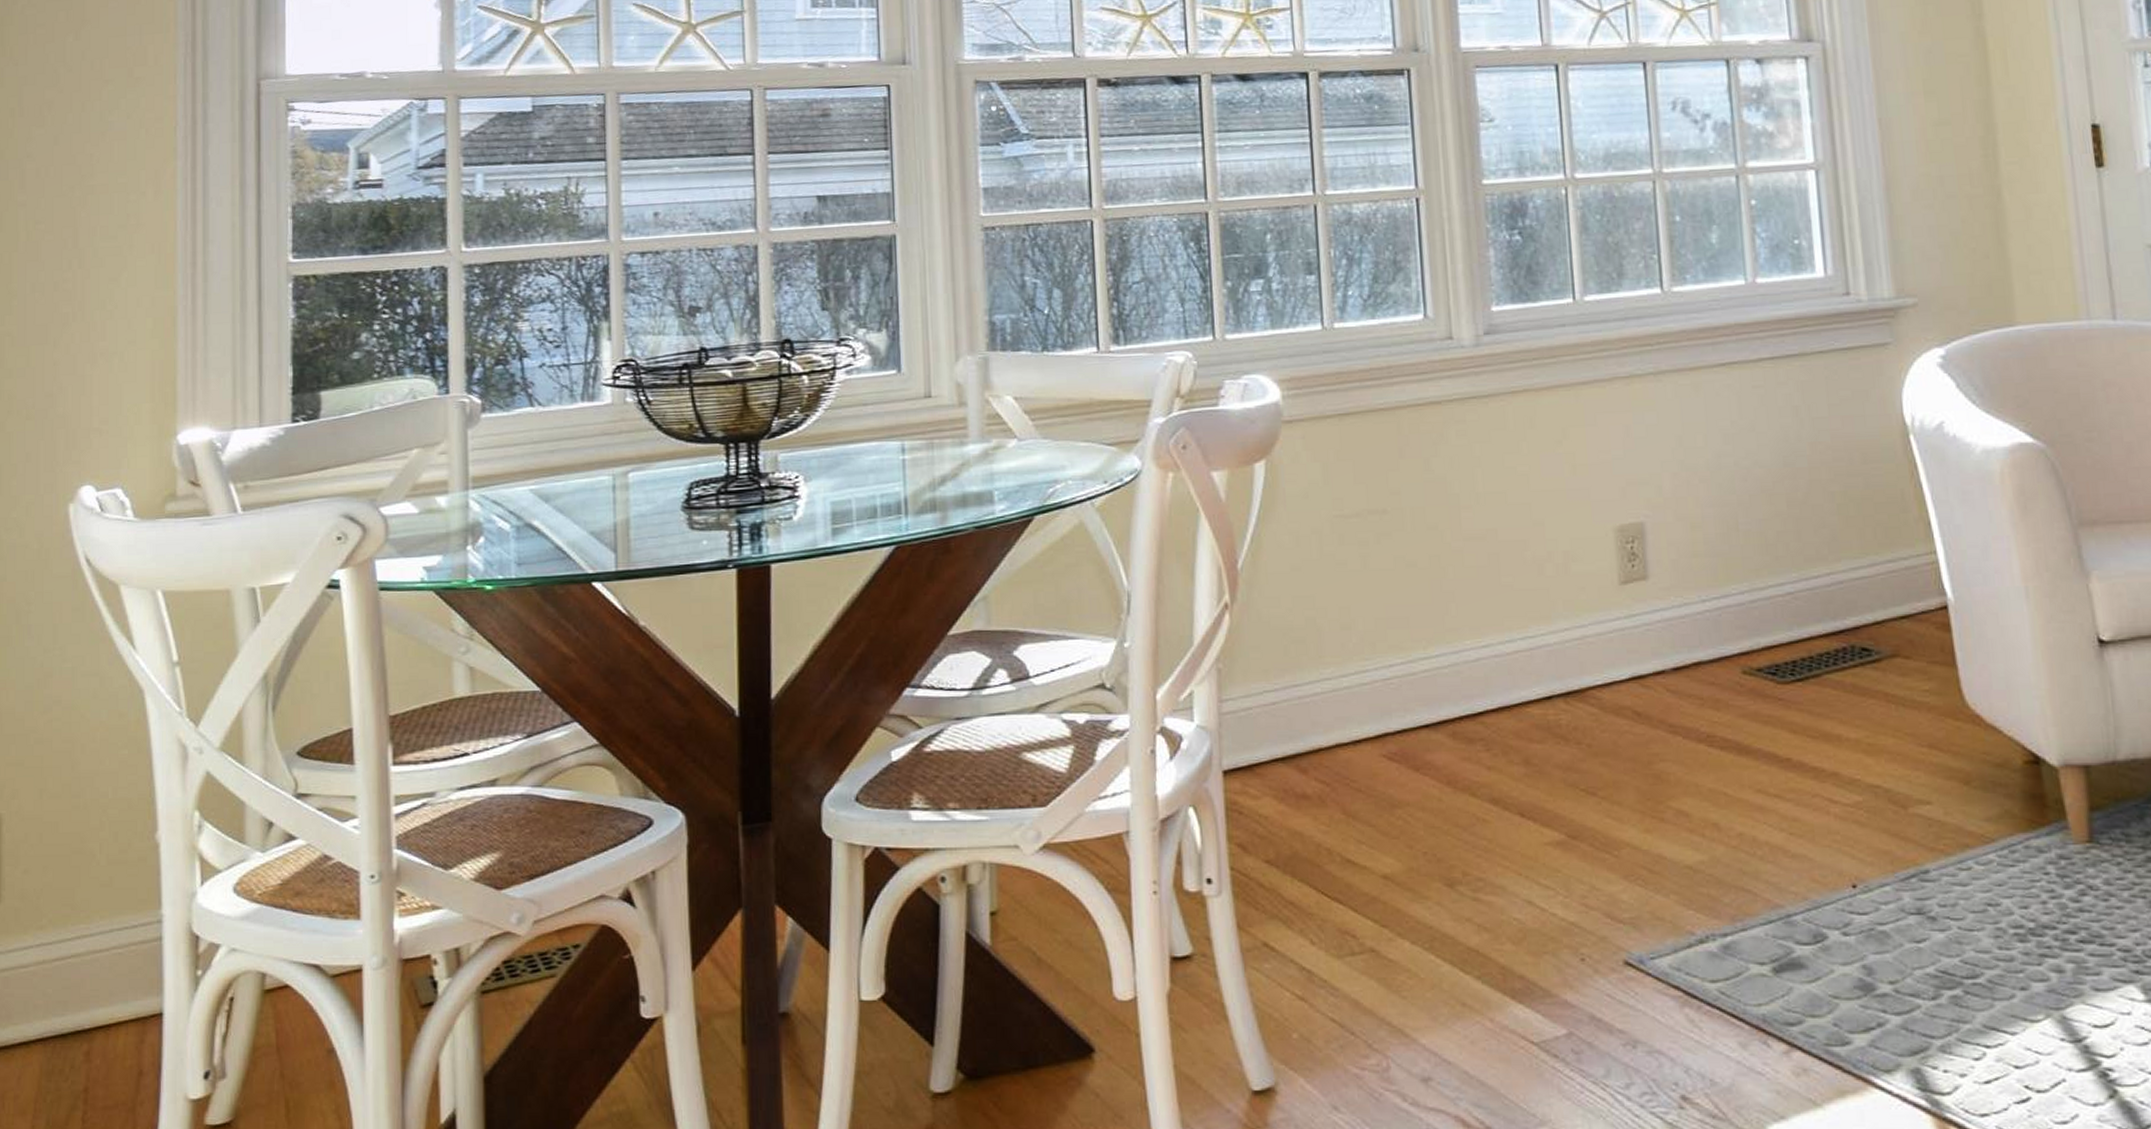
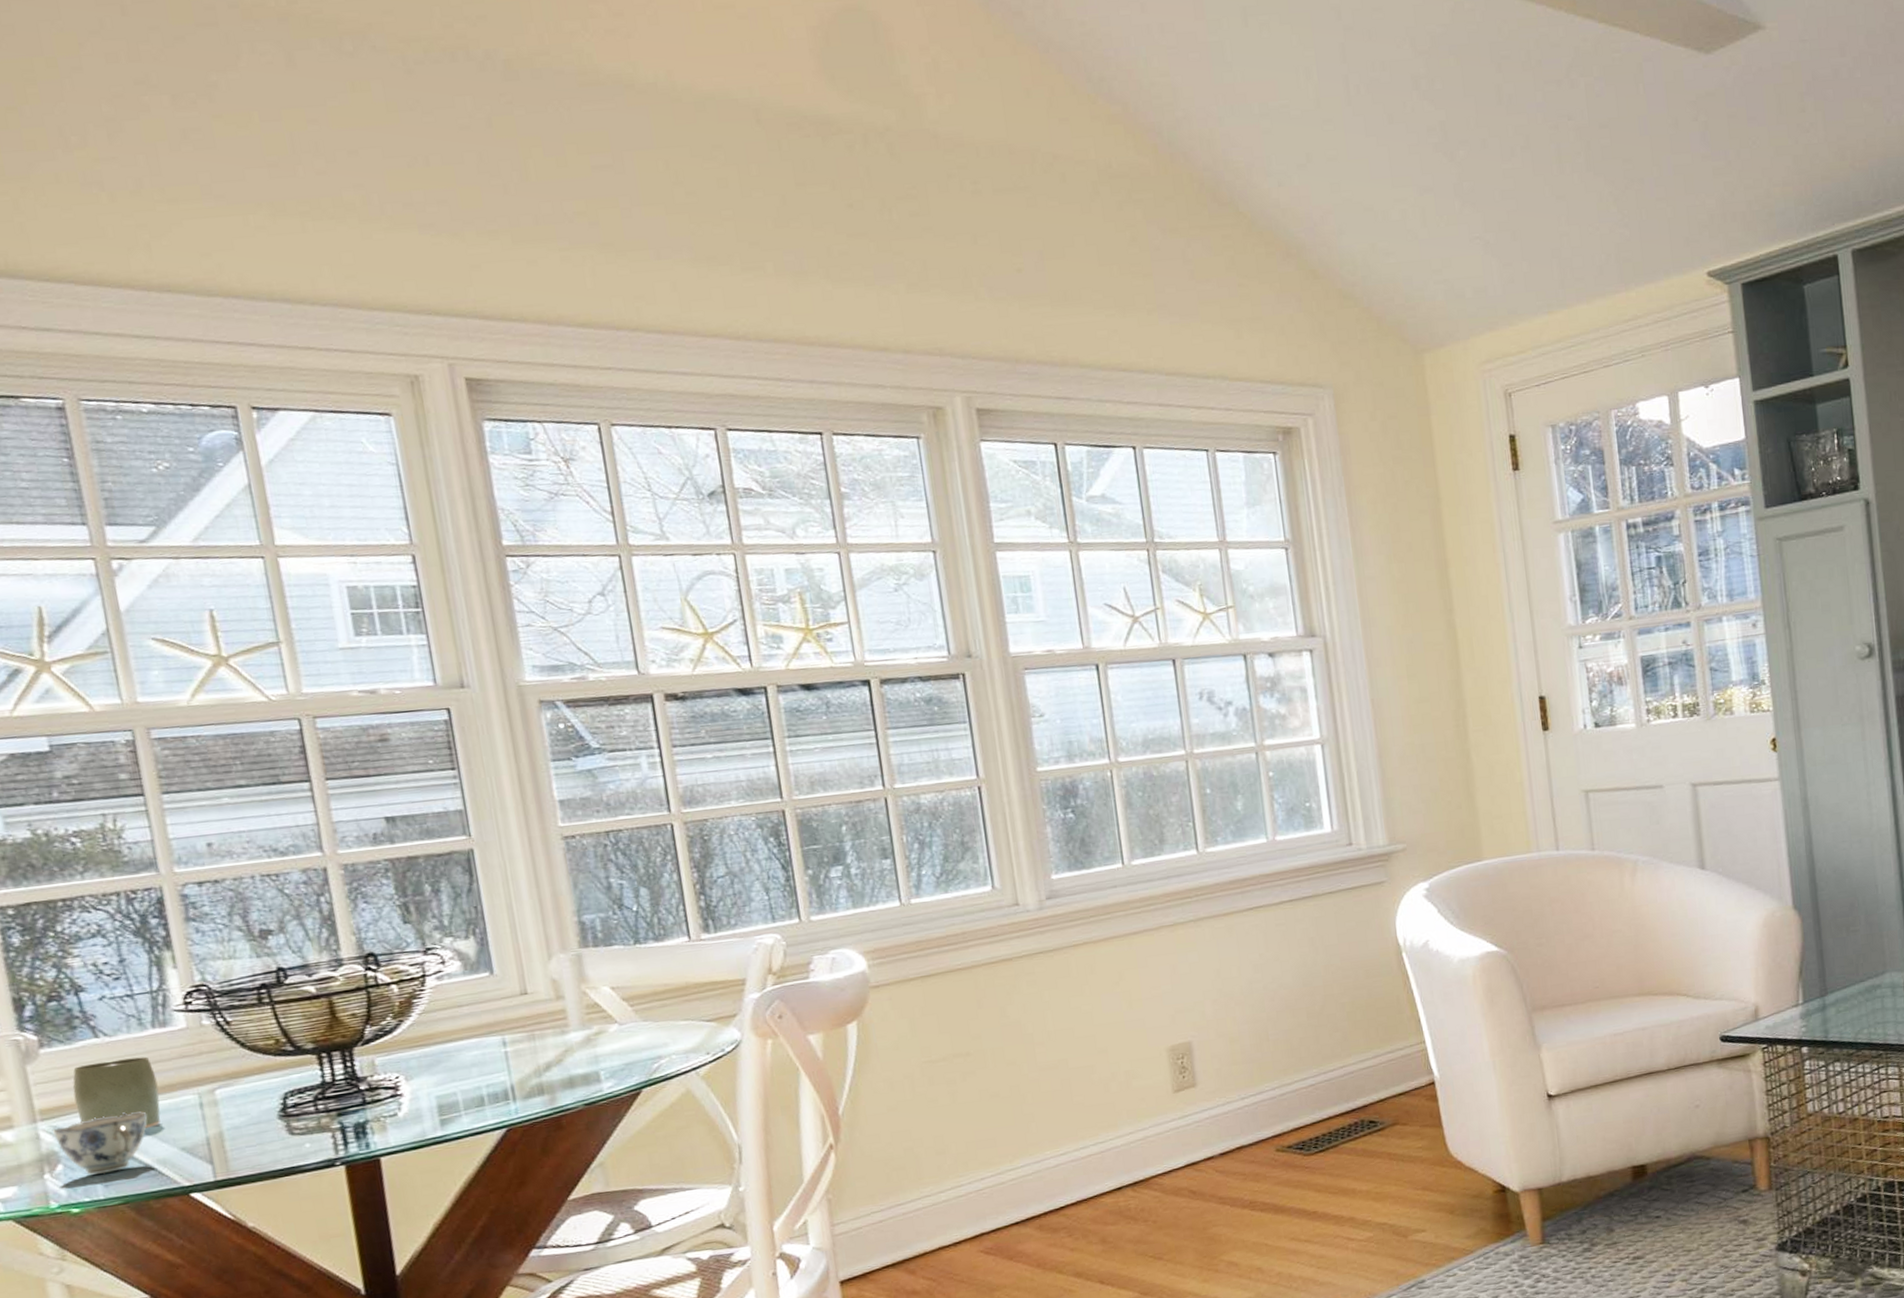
teacup: none [480,488,565,552] -> present [51,1111,147,1175]
mug: none [504,430,579,507] -> present [72,1056,161,1128]

